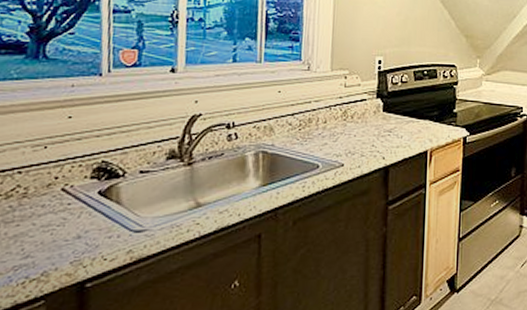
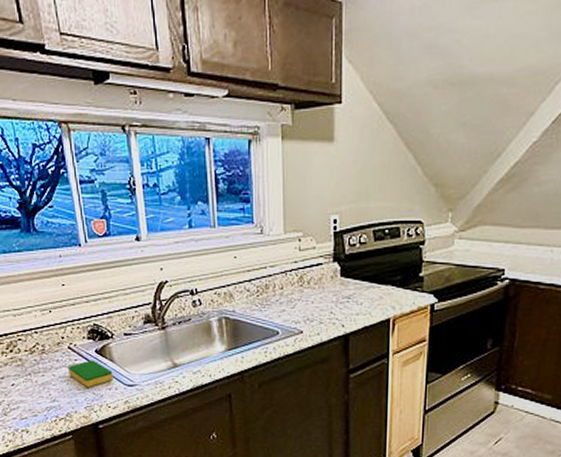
dish sponge: none [55,203,118,236] -> present [67,360,113,387]

